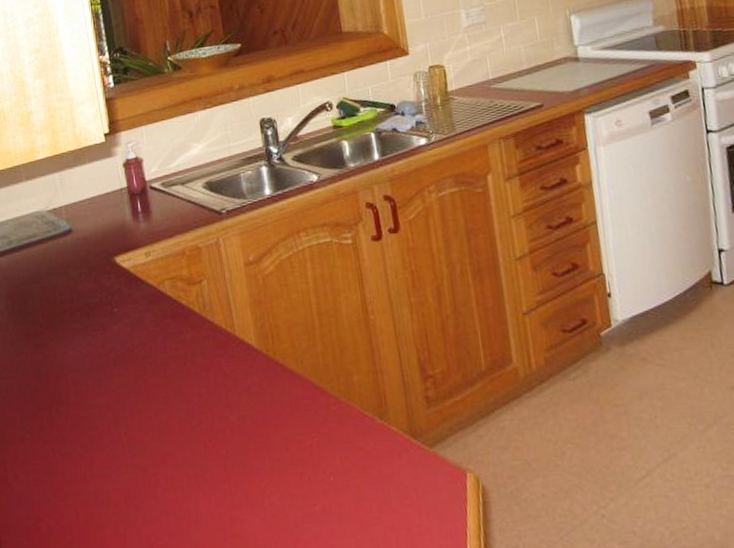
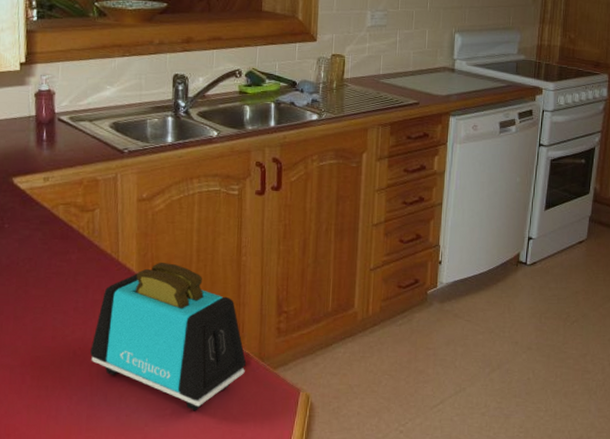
toaster: none [221,331,397,506] -> present [90,262,247,411]

